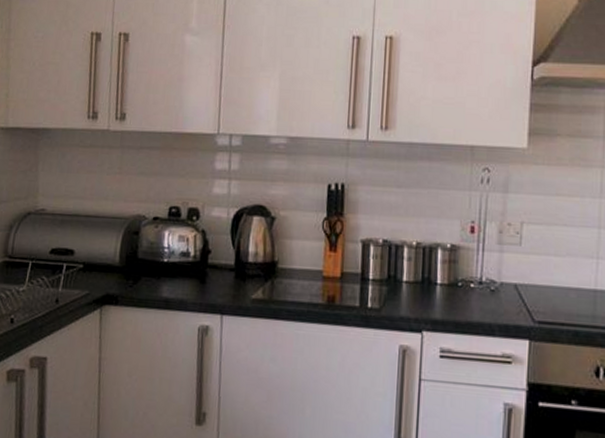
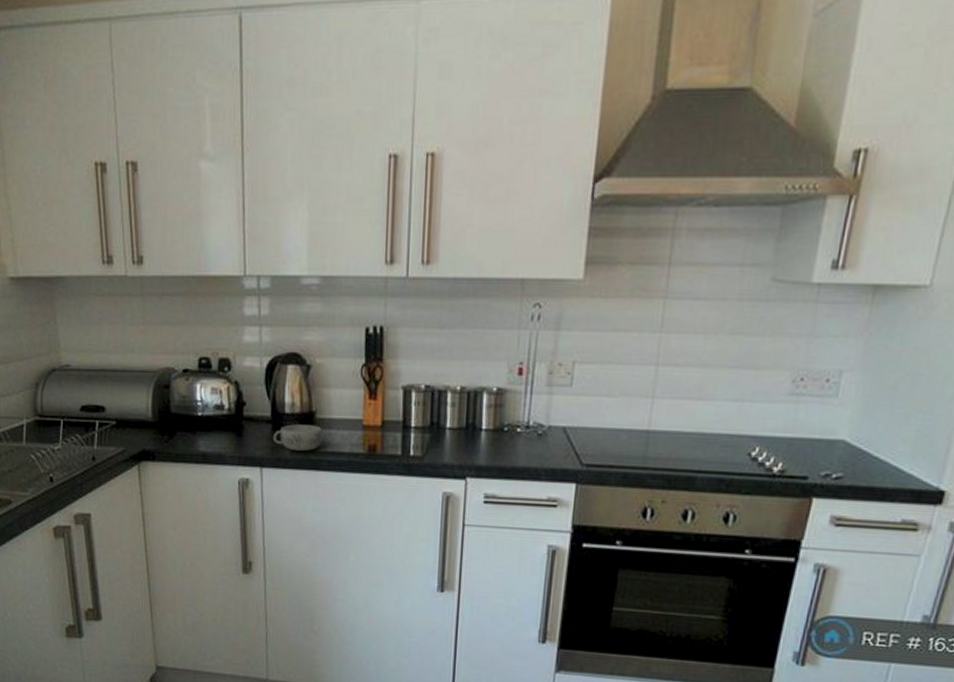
decorative bowl: none [234,273,284,300] -> present [272,424,323,452]

